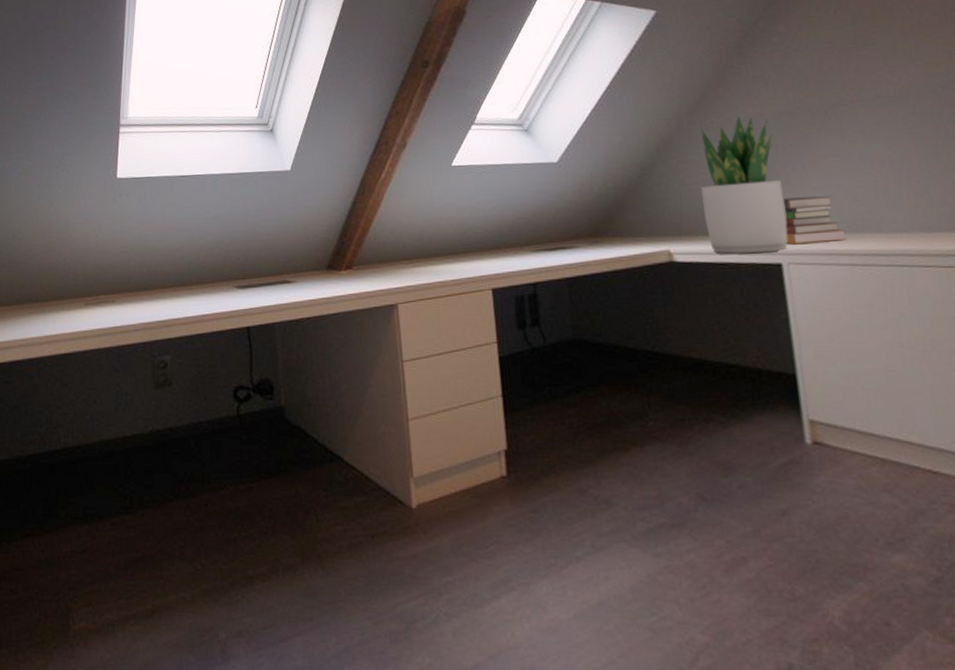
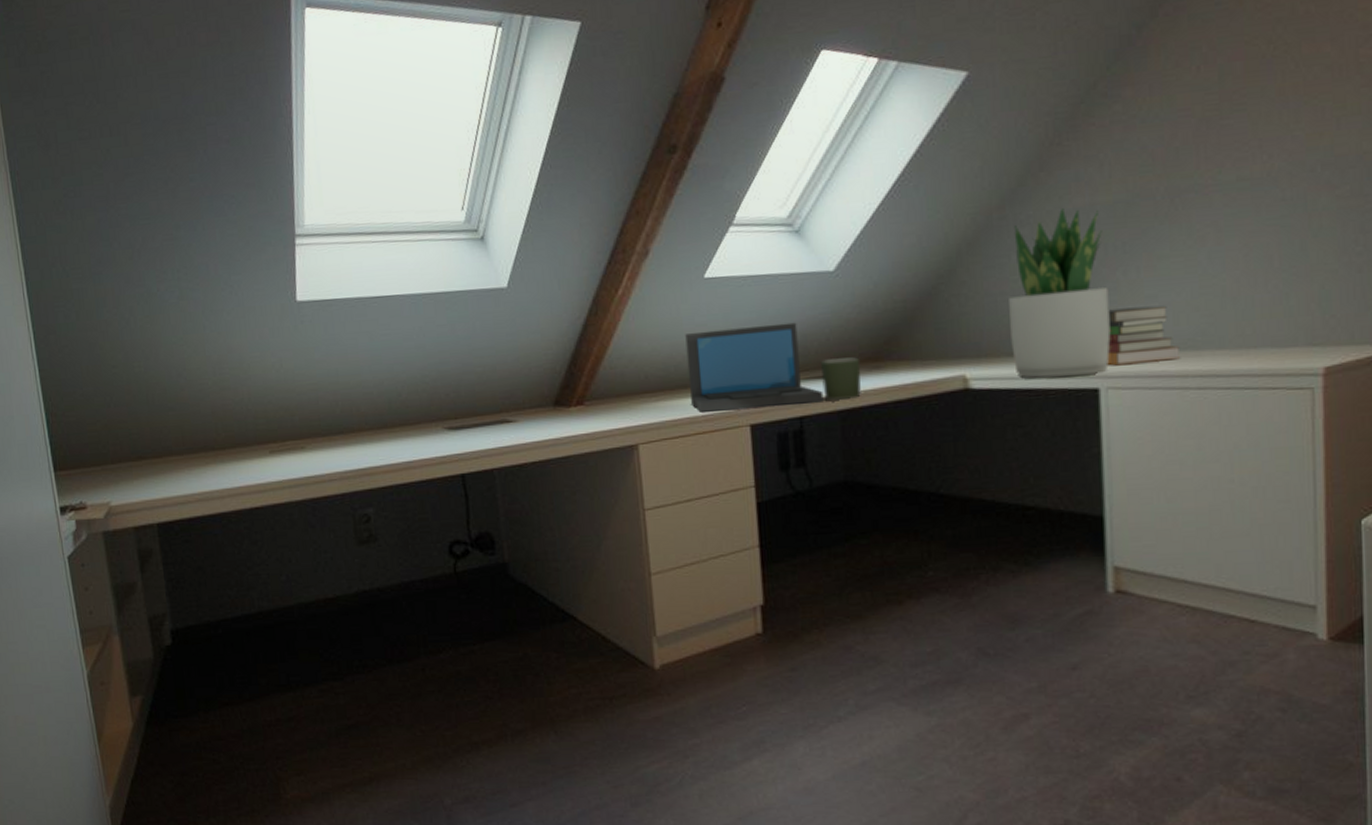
laptop: none [437,203,553,277] -> present [685,322,824,412]
mug: none [550,233,584,270] -> present [821,357,861,402]

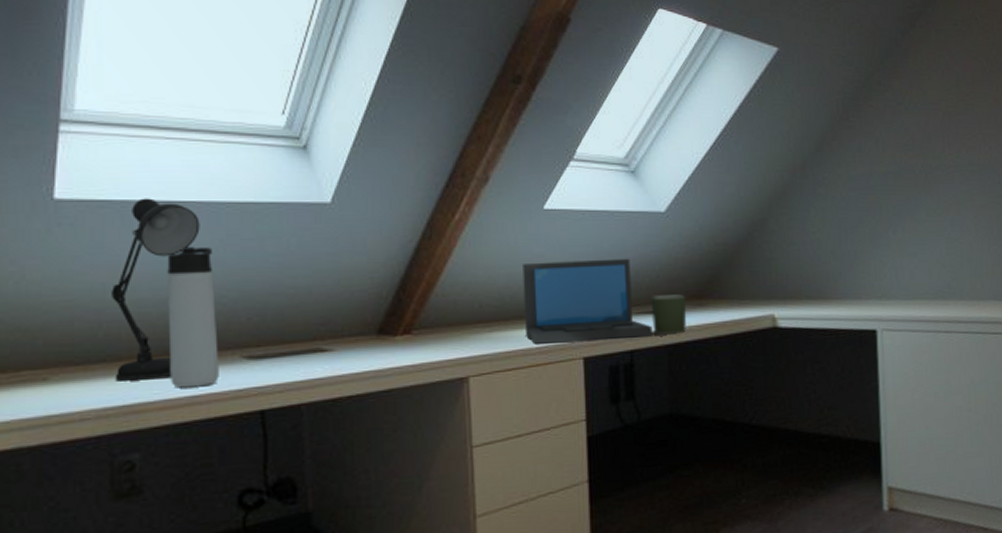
desk lamp: none [343,295,404,449] -> present [112,198,200,381]
thermos bottle: none [381,334,427,455] -> present [167,246,219,388]
planter: present [1009,209,1111,378] -> none [809,174,885,320]
books: present [1106,305,1181,366] -> none [882,261,934,311]

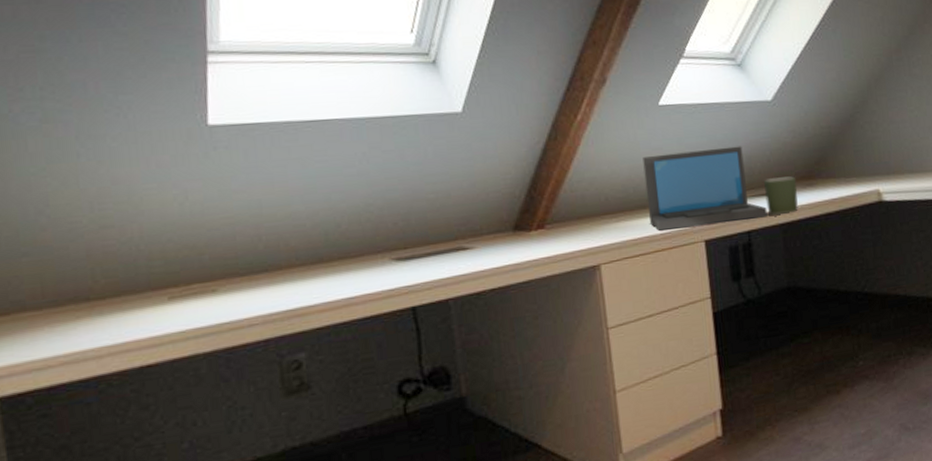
desk lamp: present [112,198,200,381] -> none [267,118,344,289]
thermos bottle: present [167,246,219,388] -> none [315,160,372,292]

